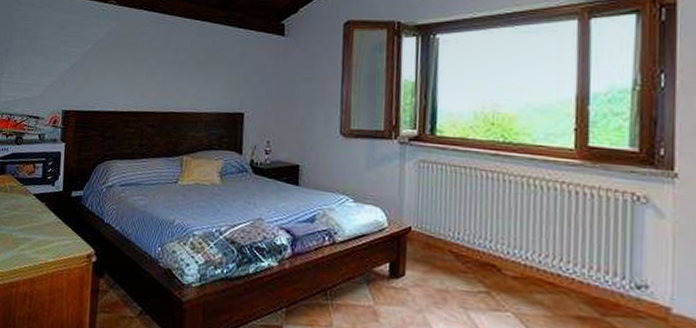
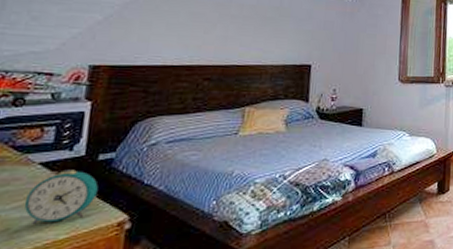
alarm clock: none [26,202,73,246] -> present [24,169,98,224]

